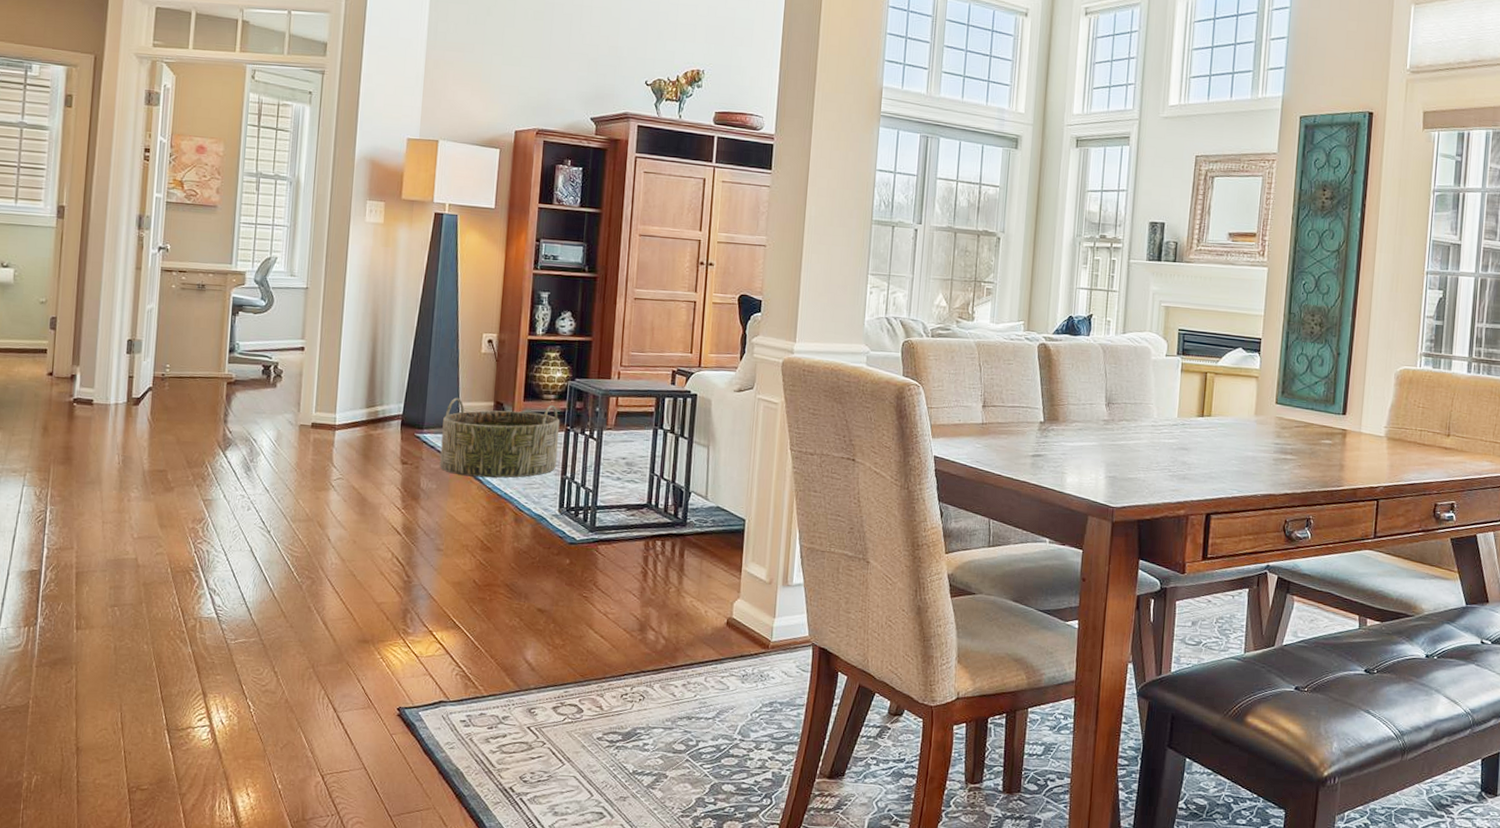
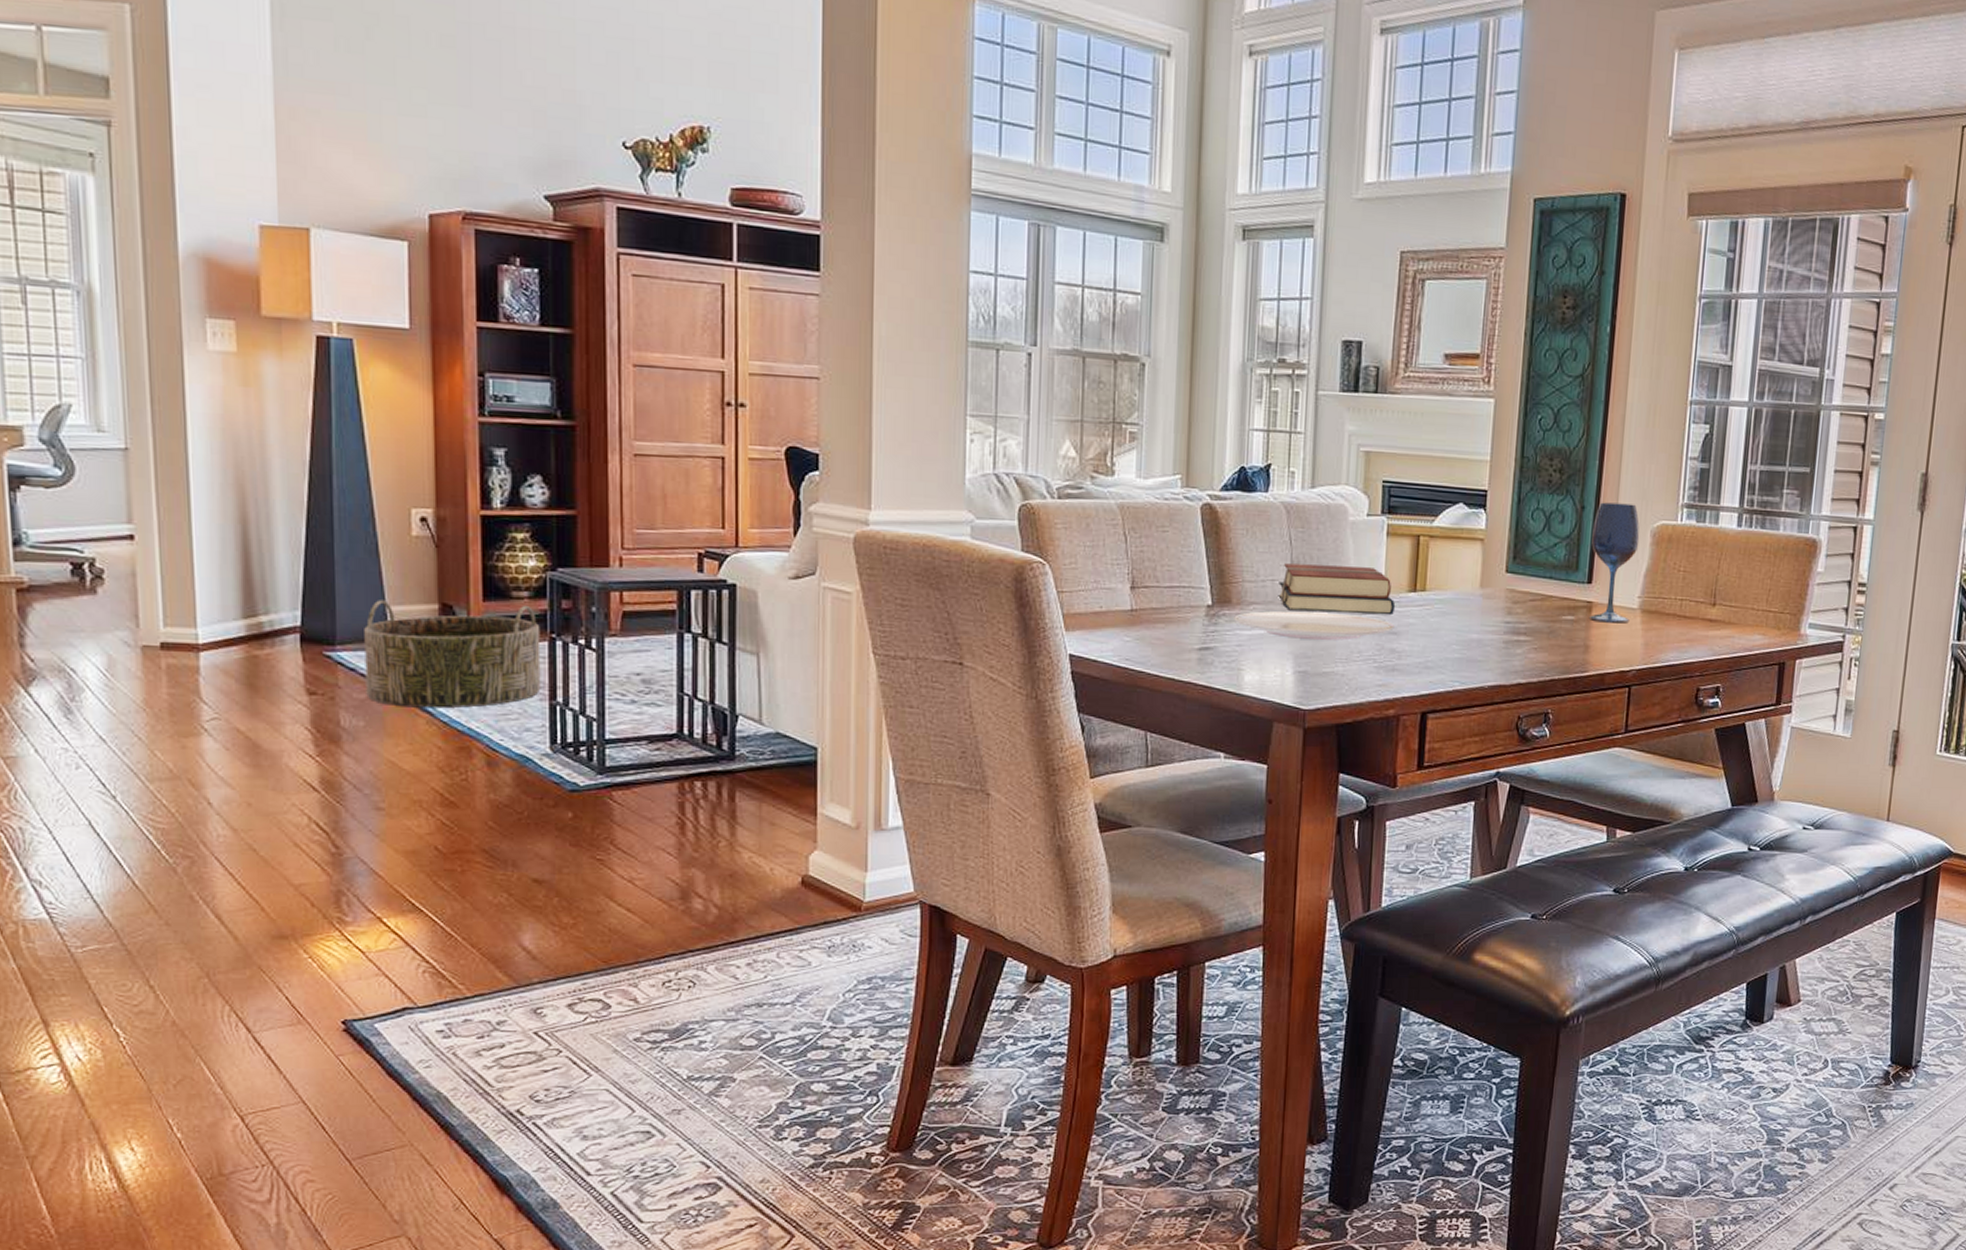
plate: none [1060,428,1186,453] -> present [1234,610,1394,640]
books: none [1095,391,1187,435] -> present [1278,563,1396,616]
wineglass: none [1344,350,1386,448] -> present [1590,502,1640,624]

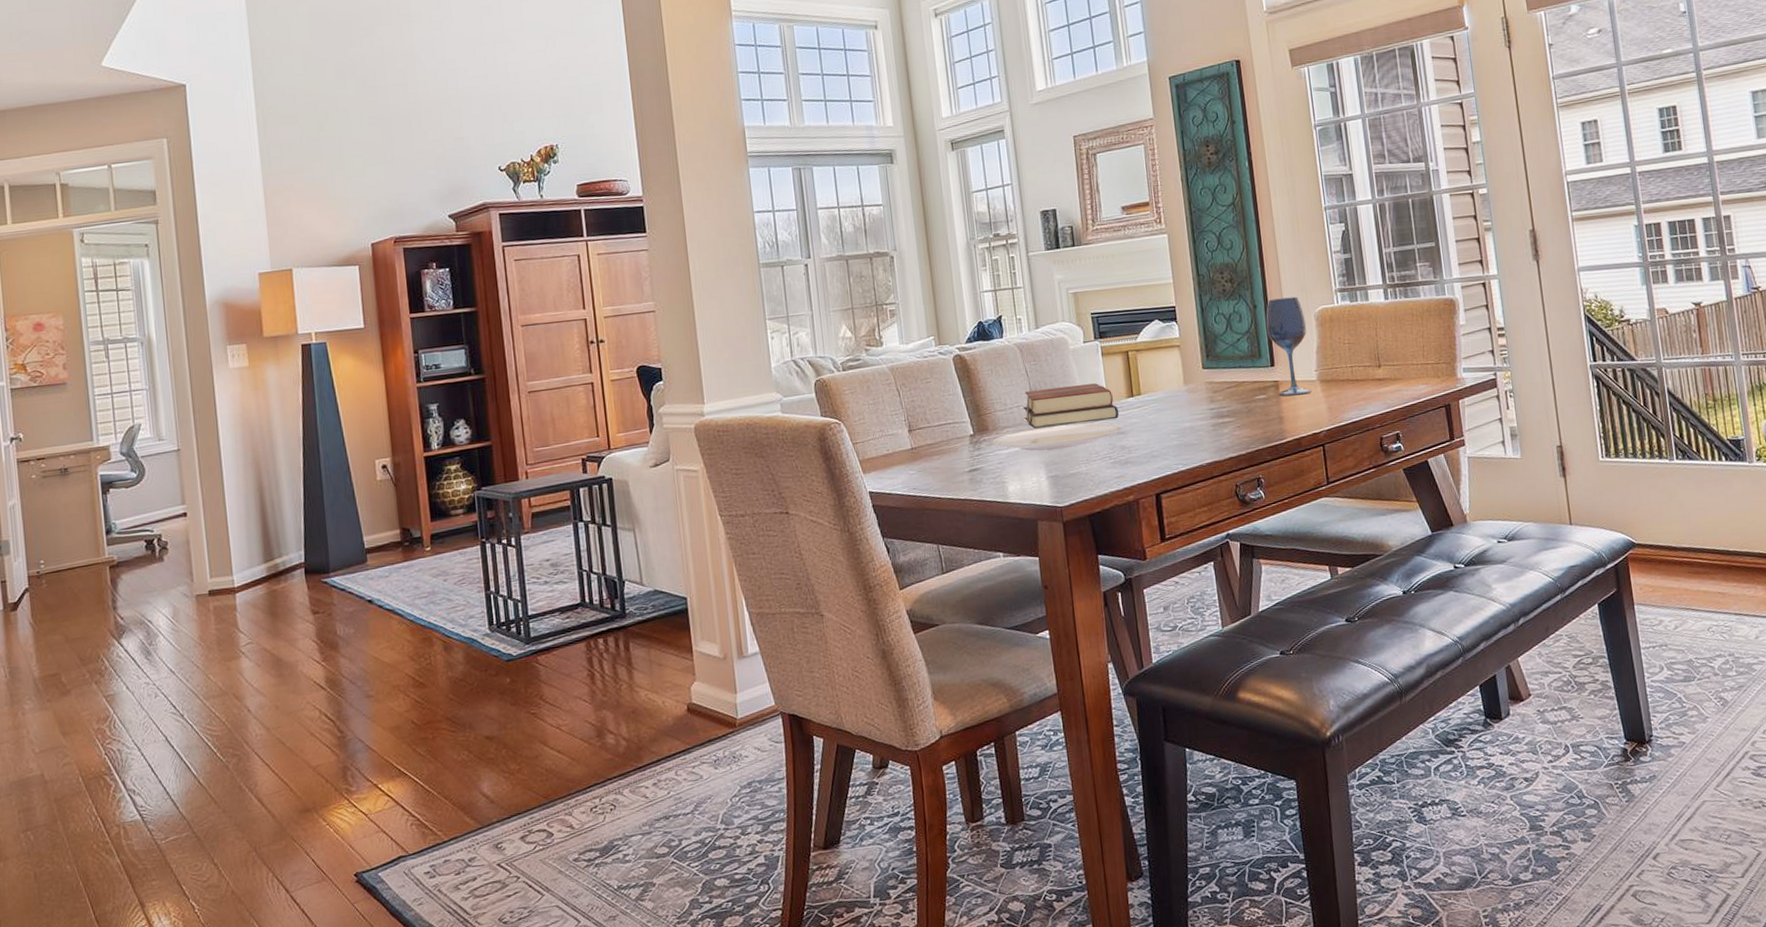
basket: present [364,600,541,708] -> none [349,519,478,614]

